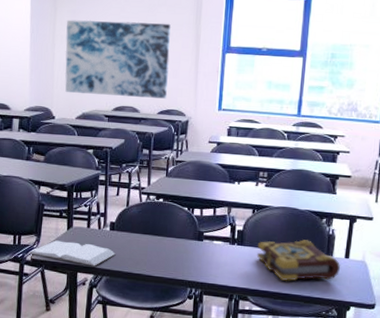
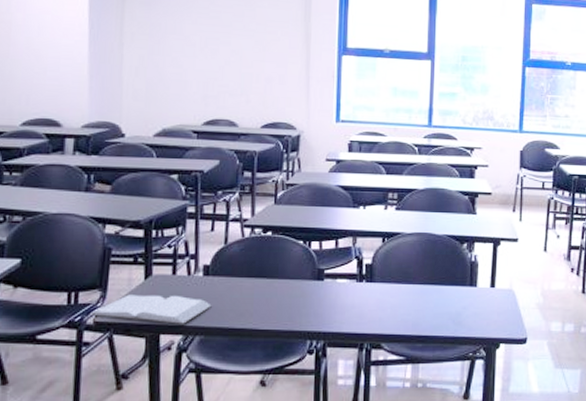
wall art: present [64,19,172,99] -> none [137,13,275,109]
book: present [257,239,340,281] -> none [389,270,486,320]

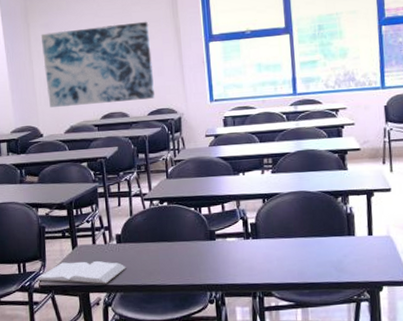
wall art: none [137,13,275,109] -> present [40,21,155,107]

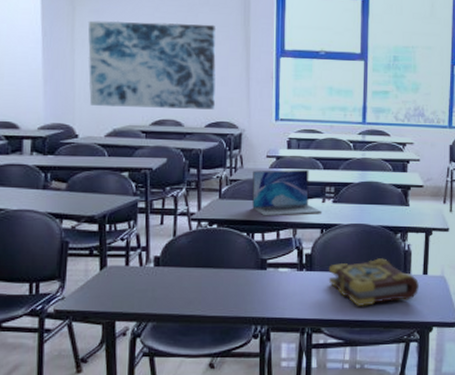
book: present [35,260,127,284] -> none [49,284,163,312]
laptop: none [194,144,263,191] -> present [252,169,323,216]
book: none [273,222,365,269] -> present [328,258,419,306]

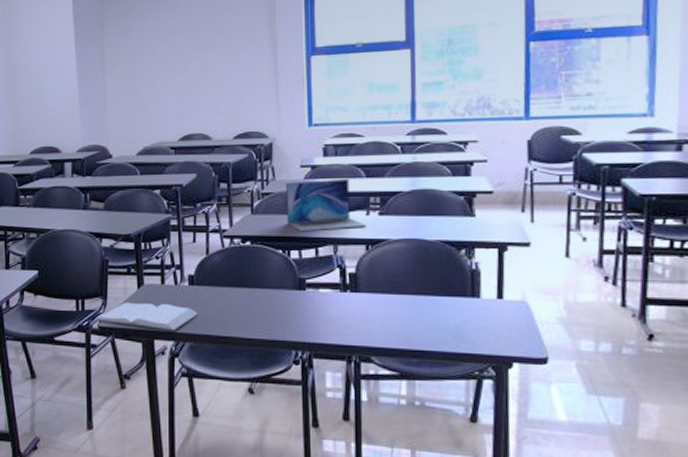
book: none [49,284,163,312] -> present [94,302,198,331]
wall art: present [88,20,217,110] -> none [116,29,242,125]
book: present [328,258,419,306] -> none [376,279,492,334]

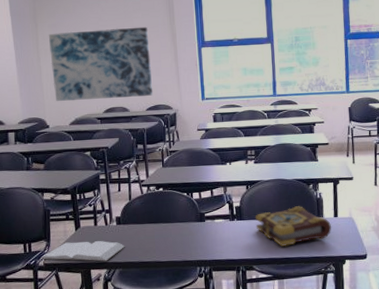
wall art: none [116,29,242,125] -> present [48,26,153,101]
laptop: present [286,178,367,232] -> none [187,137,247,179]
book: none [376,279,492,334] -> present [255,206,331,246]

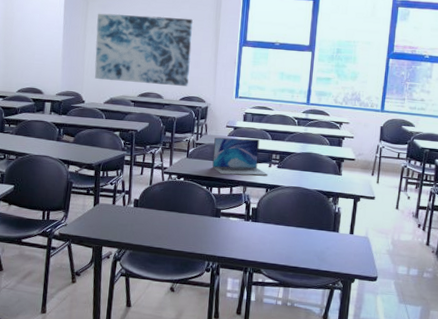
book: present [40,240,125,262] -> none [56,216,139,241]
laptop: none [187,137,247,179] -> present [212,137,269,176]
book: present [255,206,331,246] -> none [270,217,345,255]

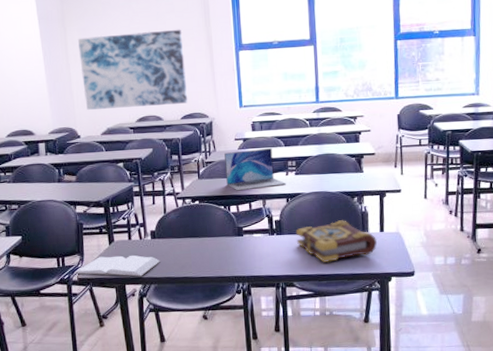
book: none [56,216,139,241] -> present [73,255,160,277]
book: none [270,217,345,255] -> present [295,220,377,262]

